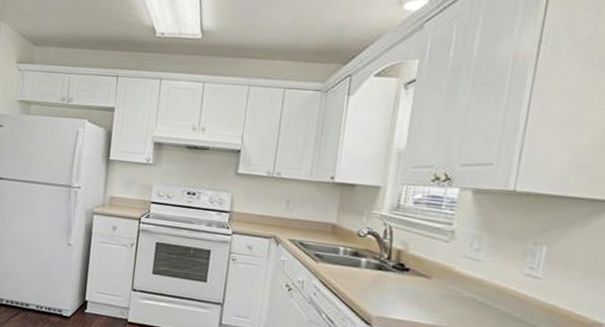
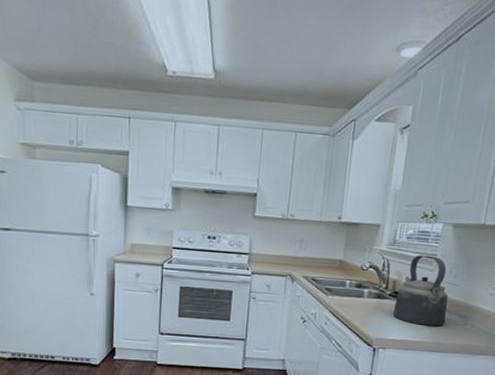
kettle: none [396,222,469,309] -> present [392,255,449,327]

